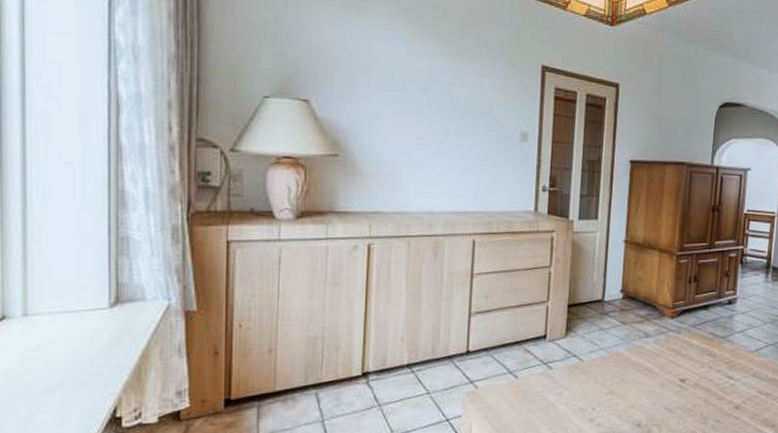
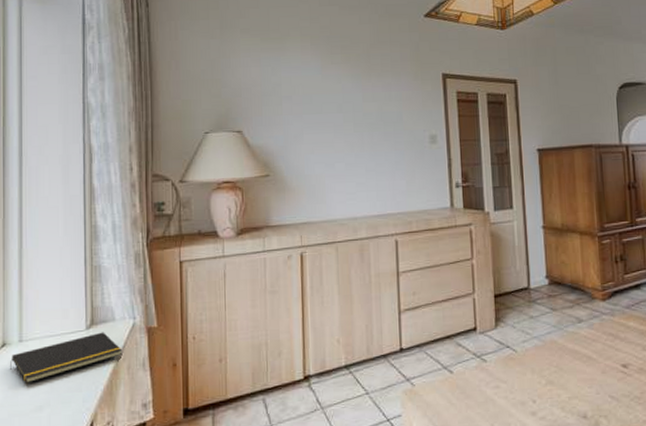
notepad: none [12,311,154,363] -> present [10,332,123,383]

